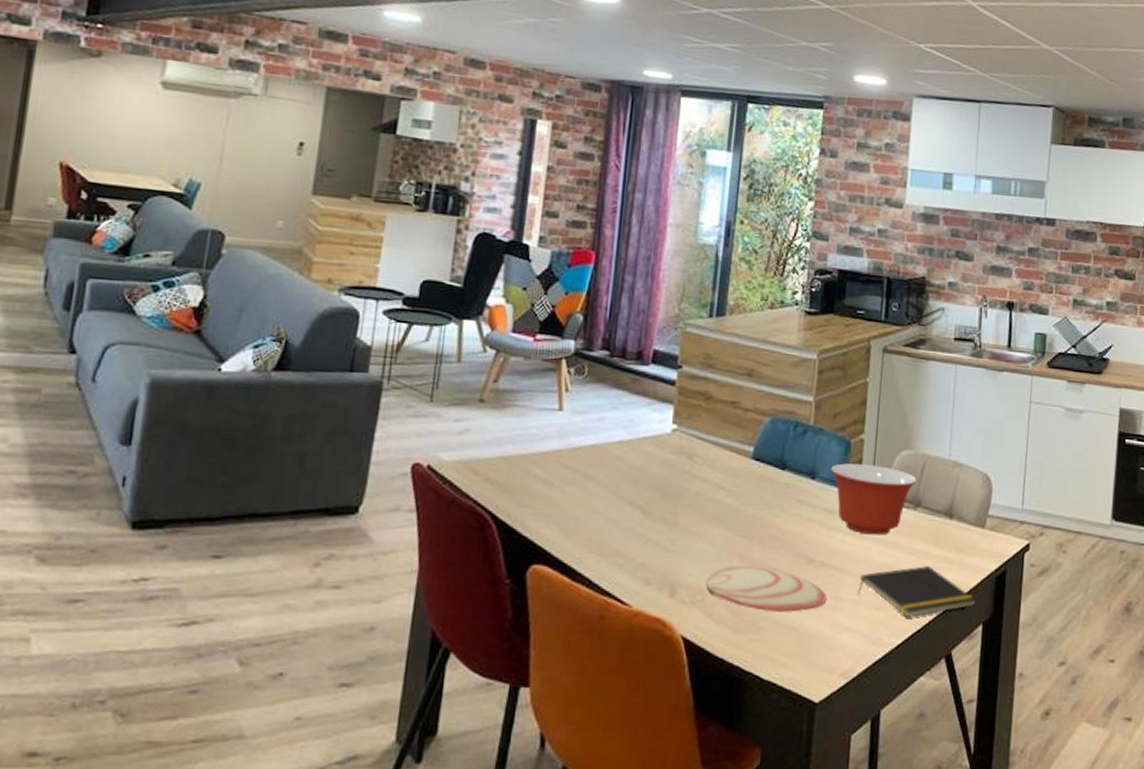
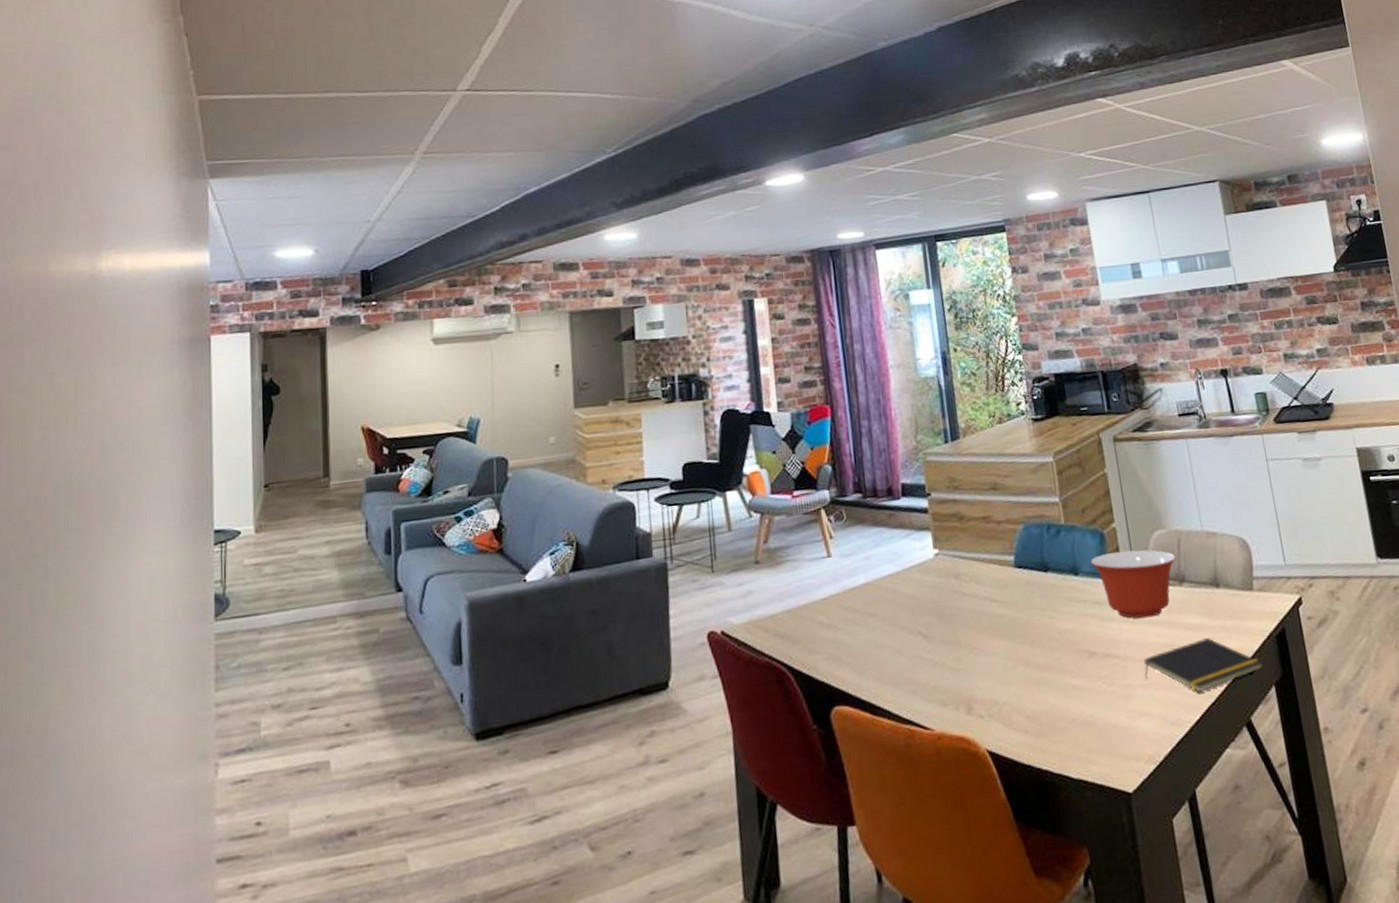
plate: present [706,565,826,612] -> none [998,667,1117,712]

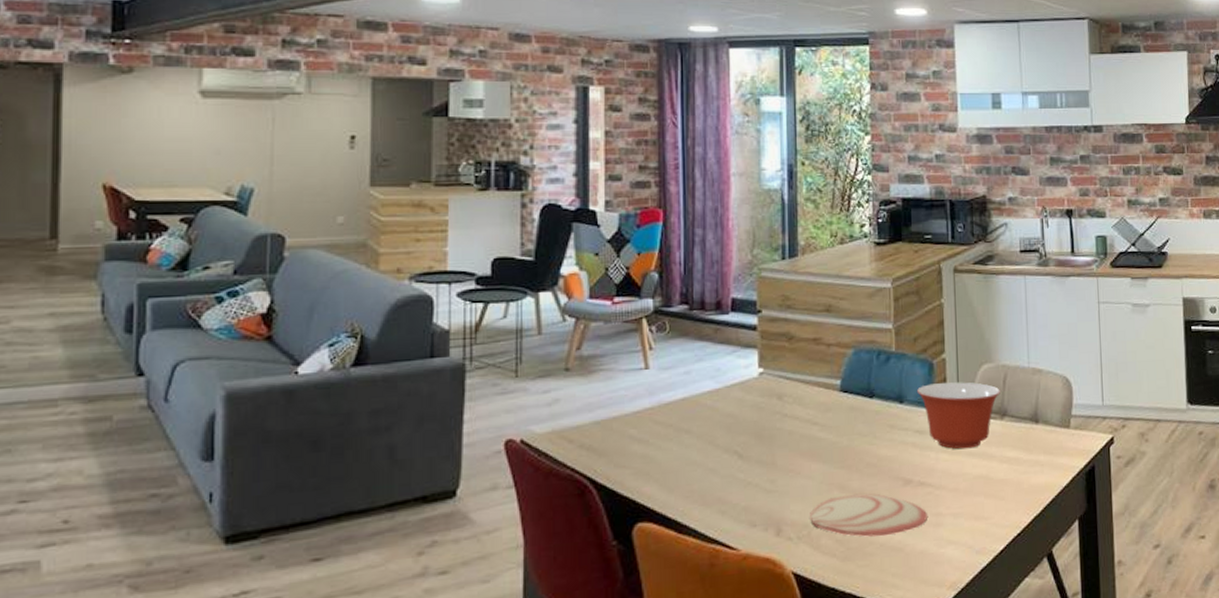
plate: none [998,667,1117,712] -> present [810,493,927,537]
notepad: present [1143,637,1263,692] -> none [956,470,1070,523]

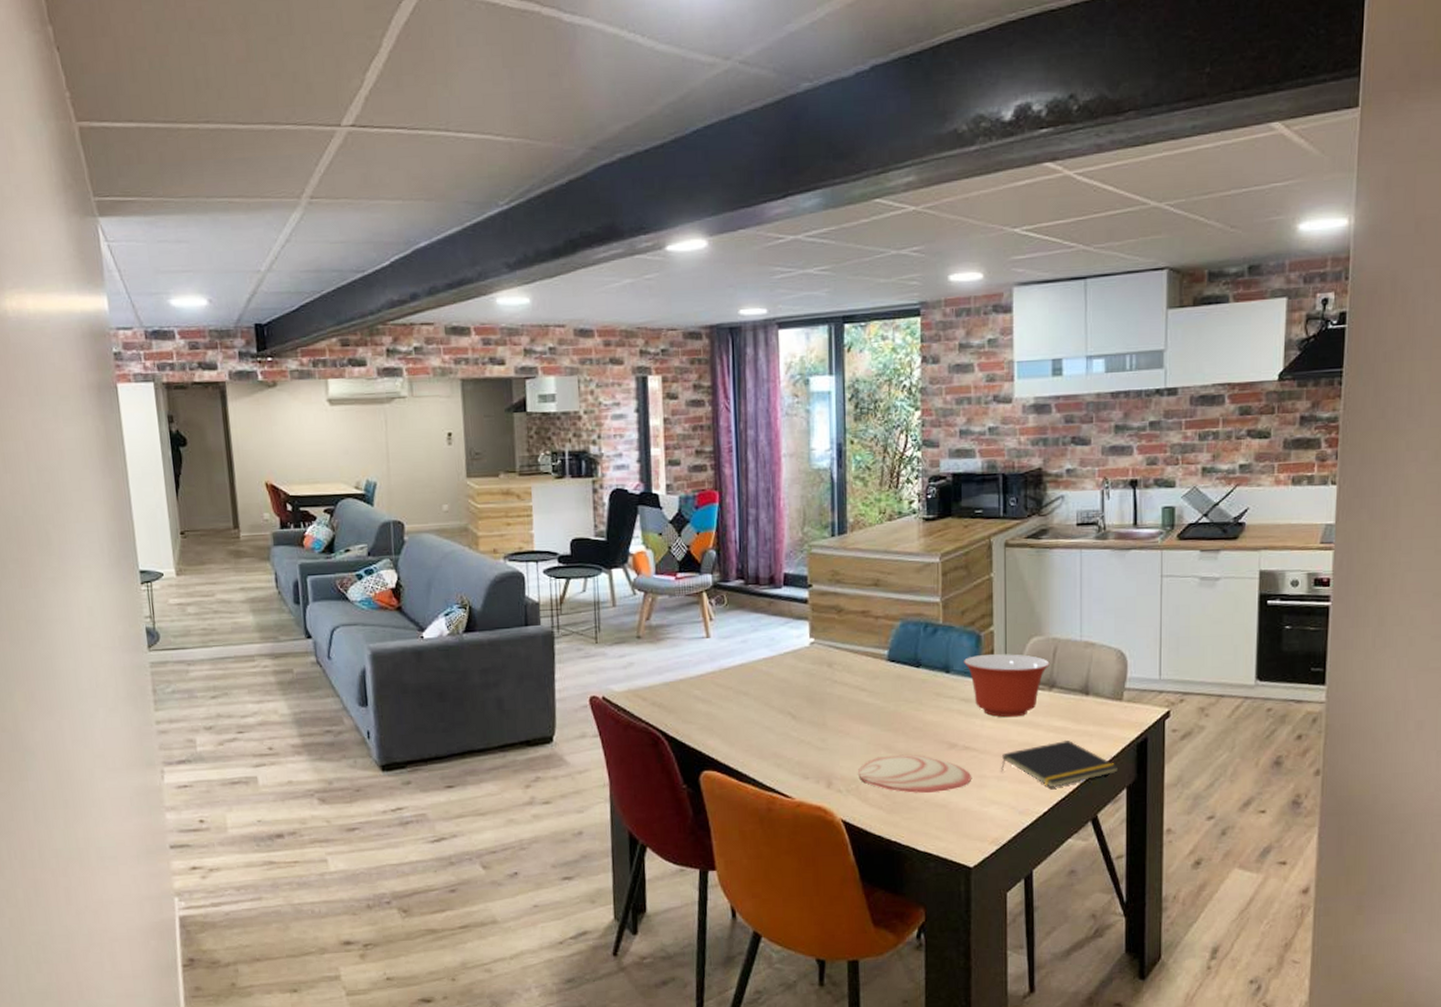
notepad: none [956,470,1070,523] -> present [1001,739,1119,787]

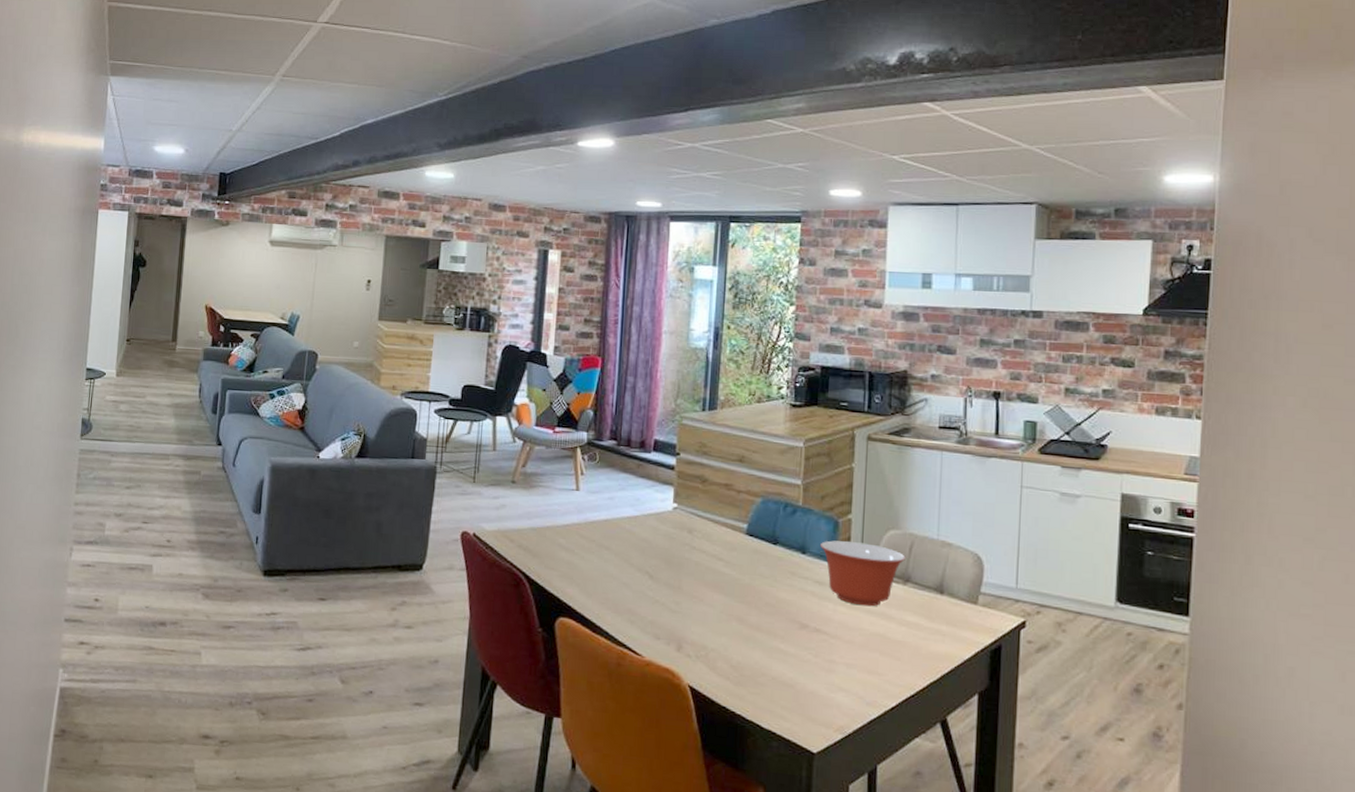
plate: present [858,754,971,793] -> none [708,627,820,671]
notepad: present [1001,739,1119,787] -> none [851,636,971,683]

